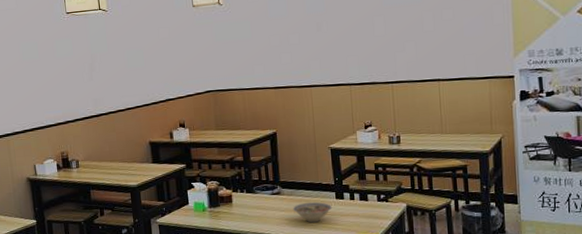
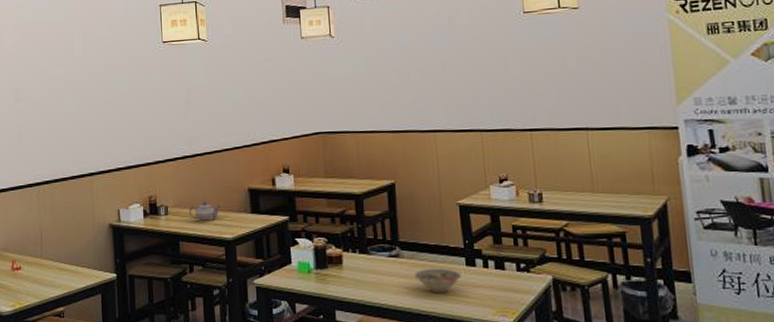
teapot: none [97,155,126,173] -> present [188,201,221,223]

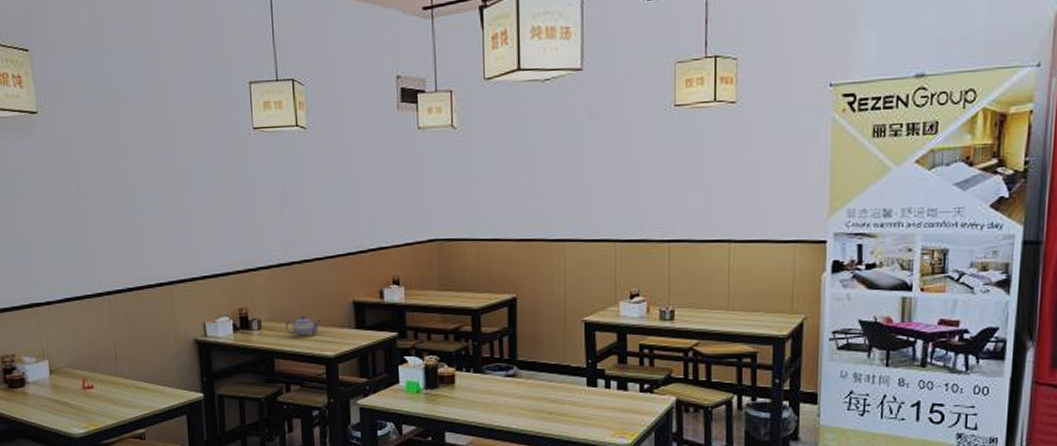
soup bowl: present [413,269,462,294] -> none [531,389,582,415]

